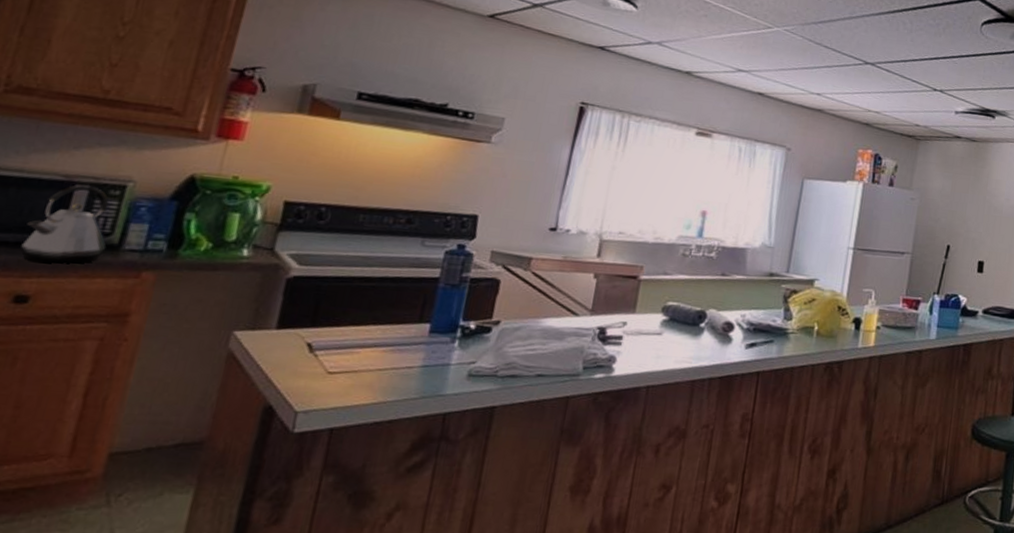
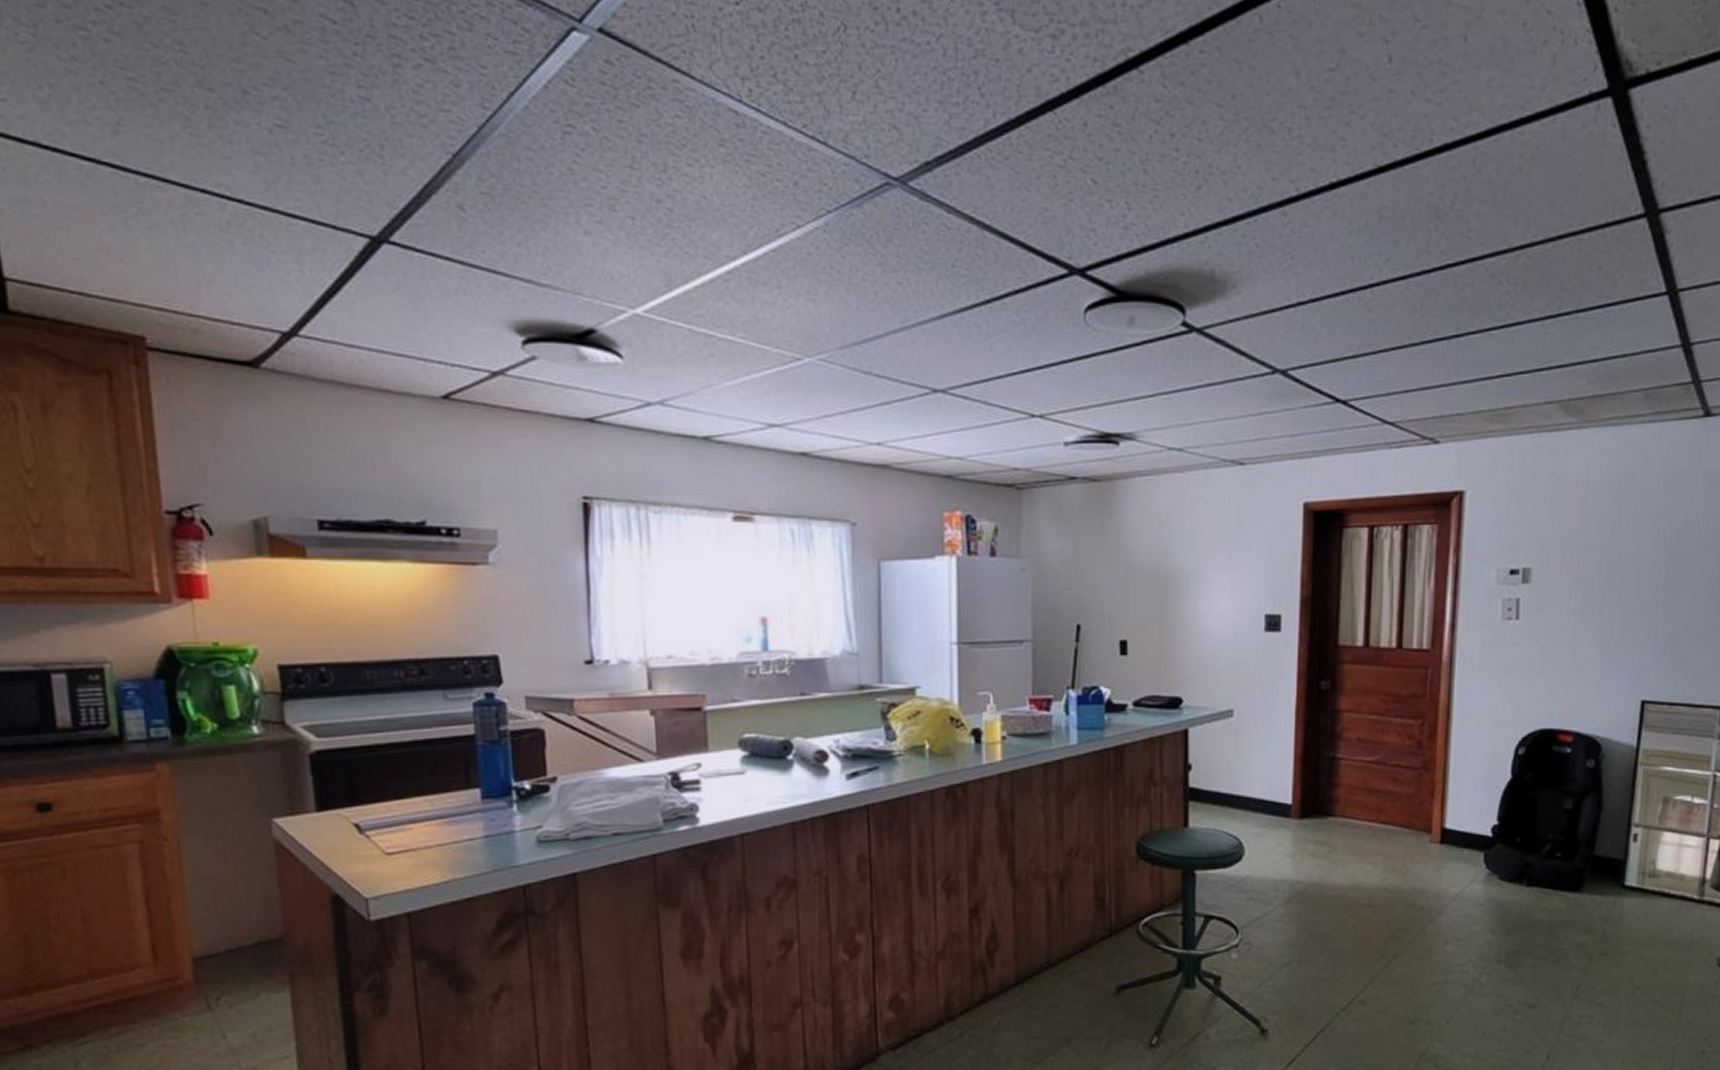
kettle: present [20,185,110,265] -> none [19,673,109,766]

